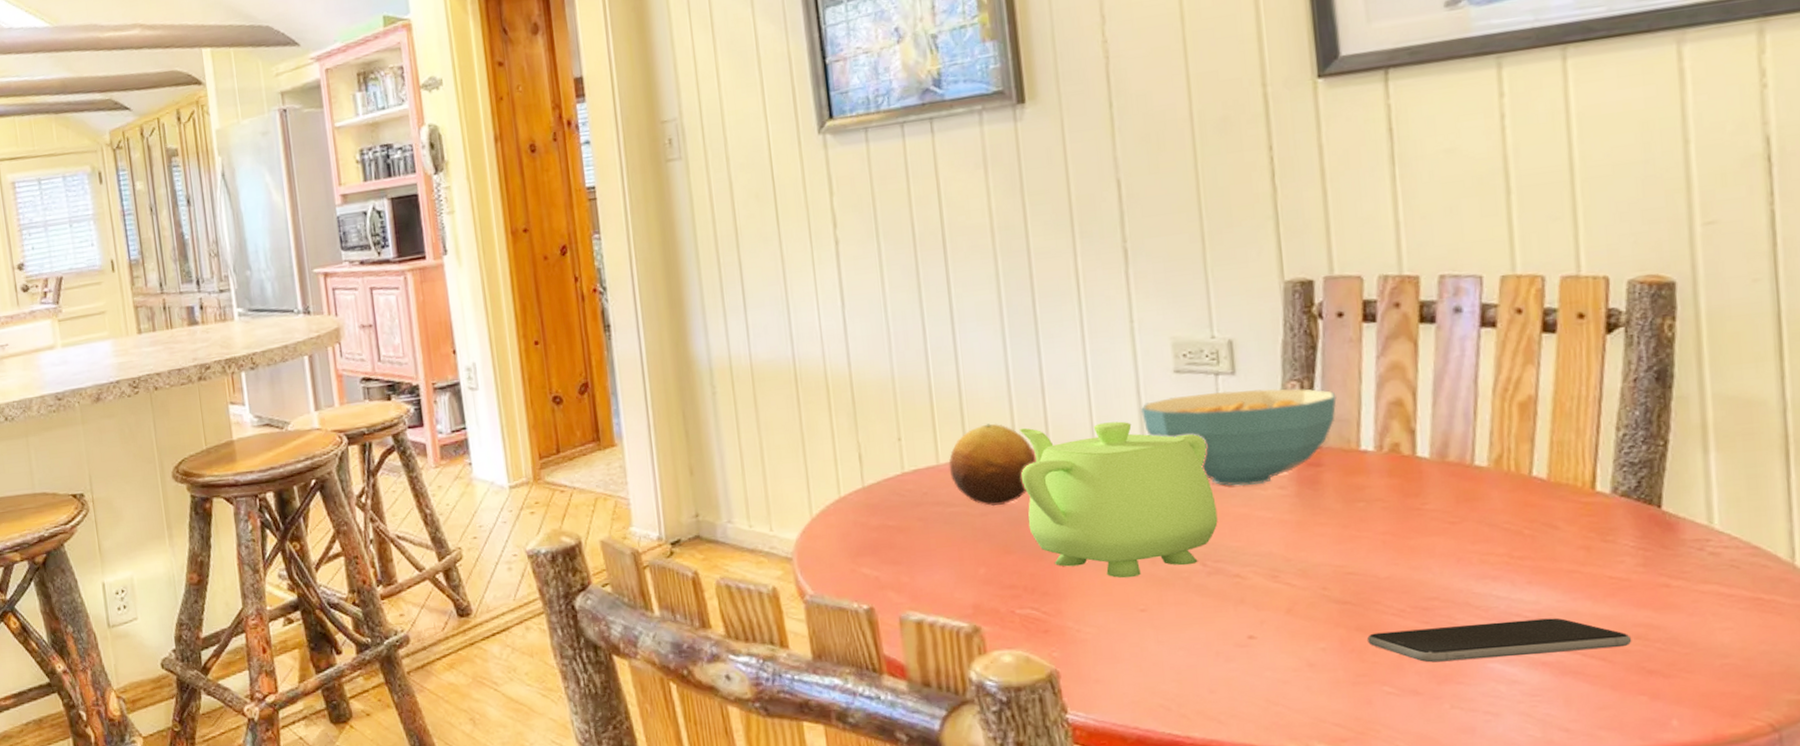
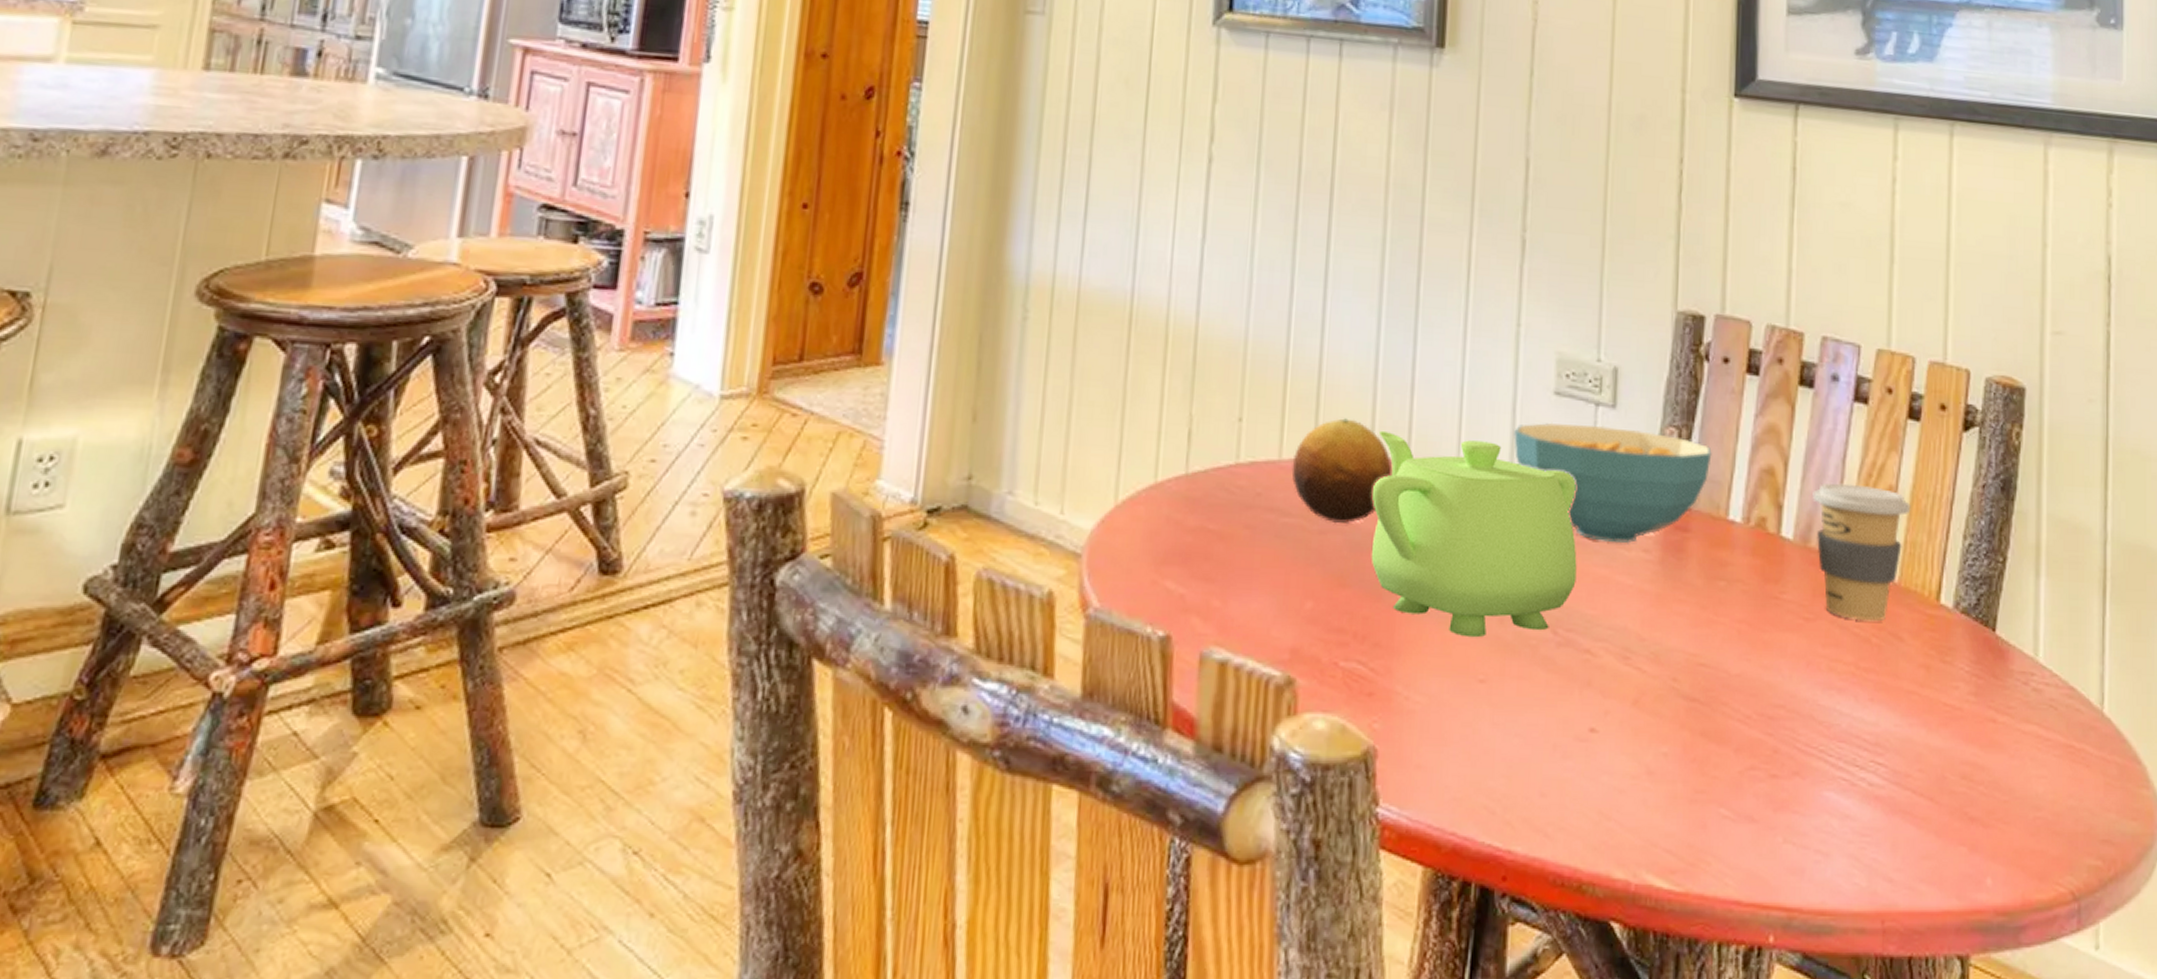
smartphone: present [1368,618,1632,663] -> none [1711,741,1958,787]
coffee cup: none [1445,399,1554,518] -> present [1812,482,1911,622]

